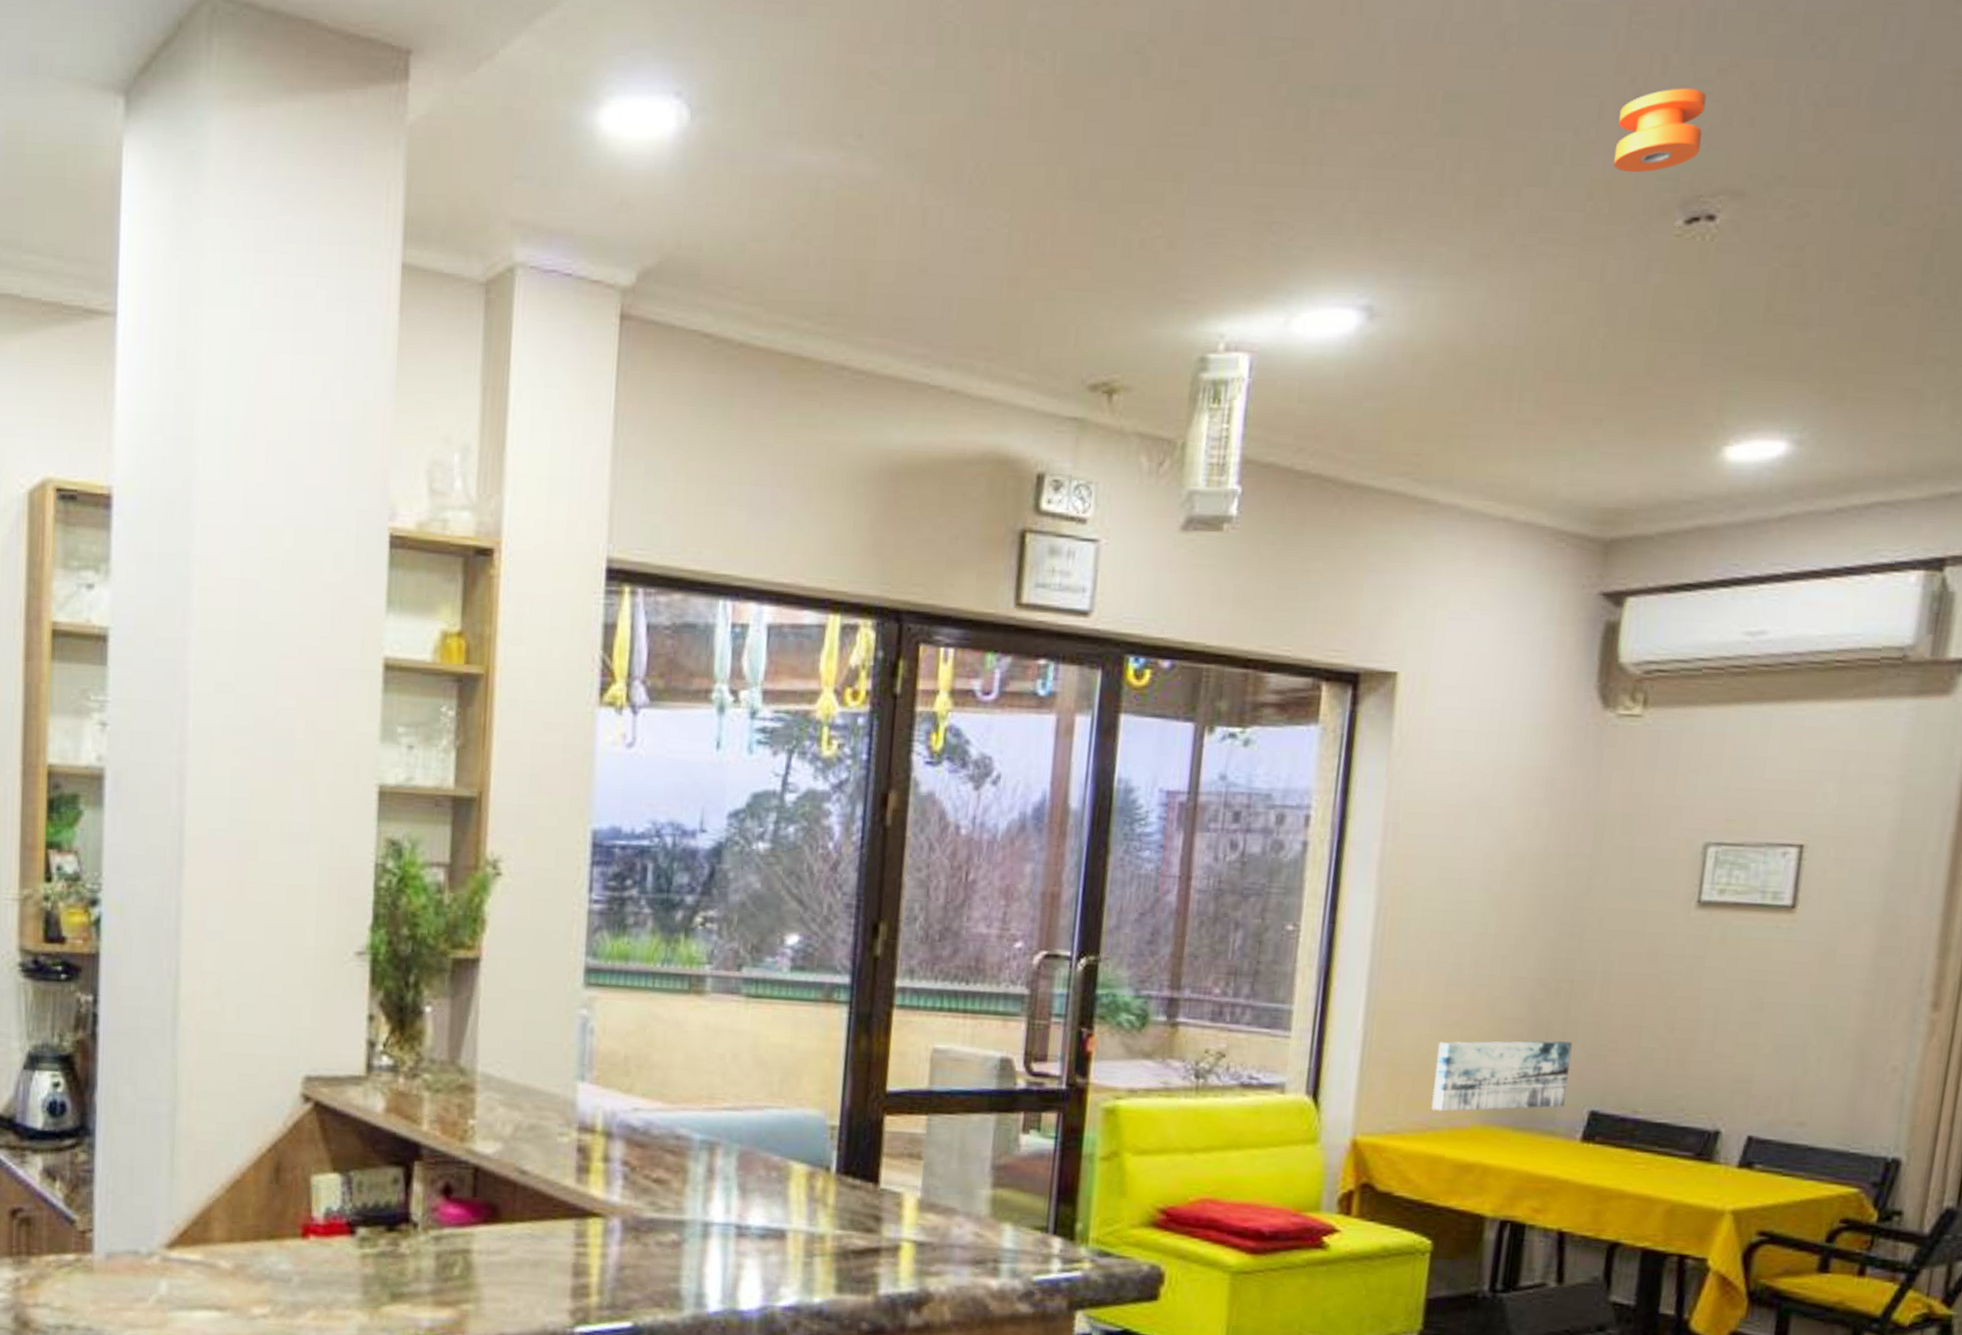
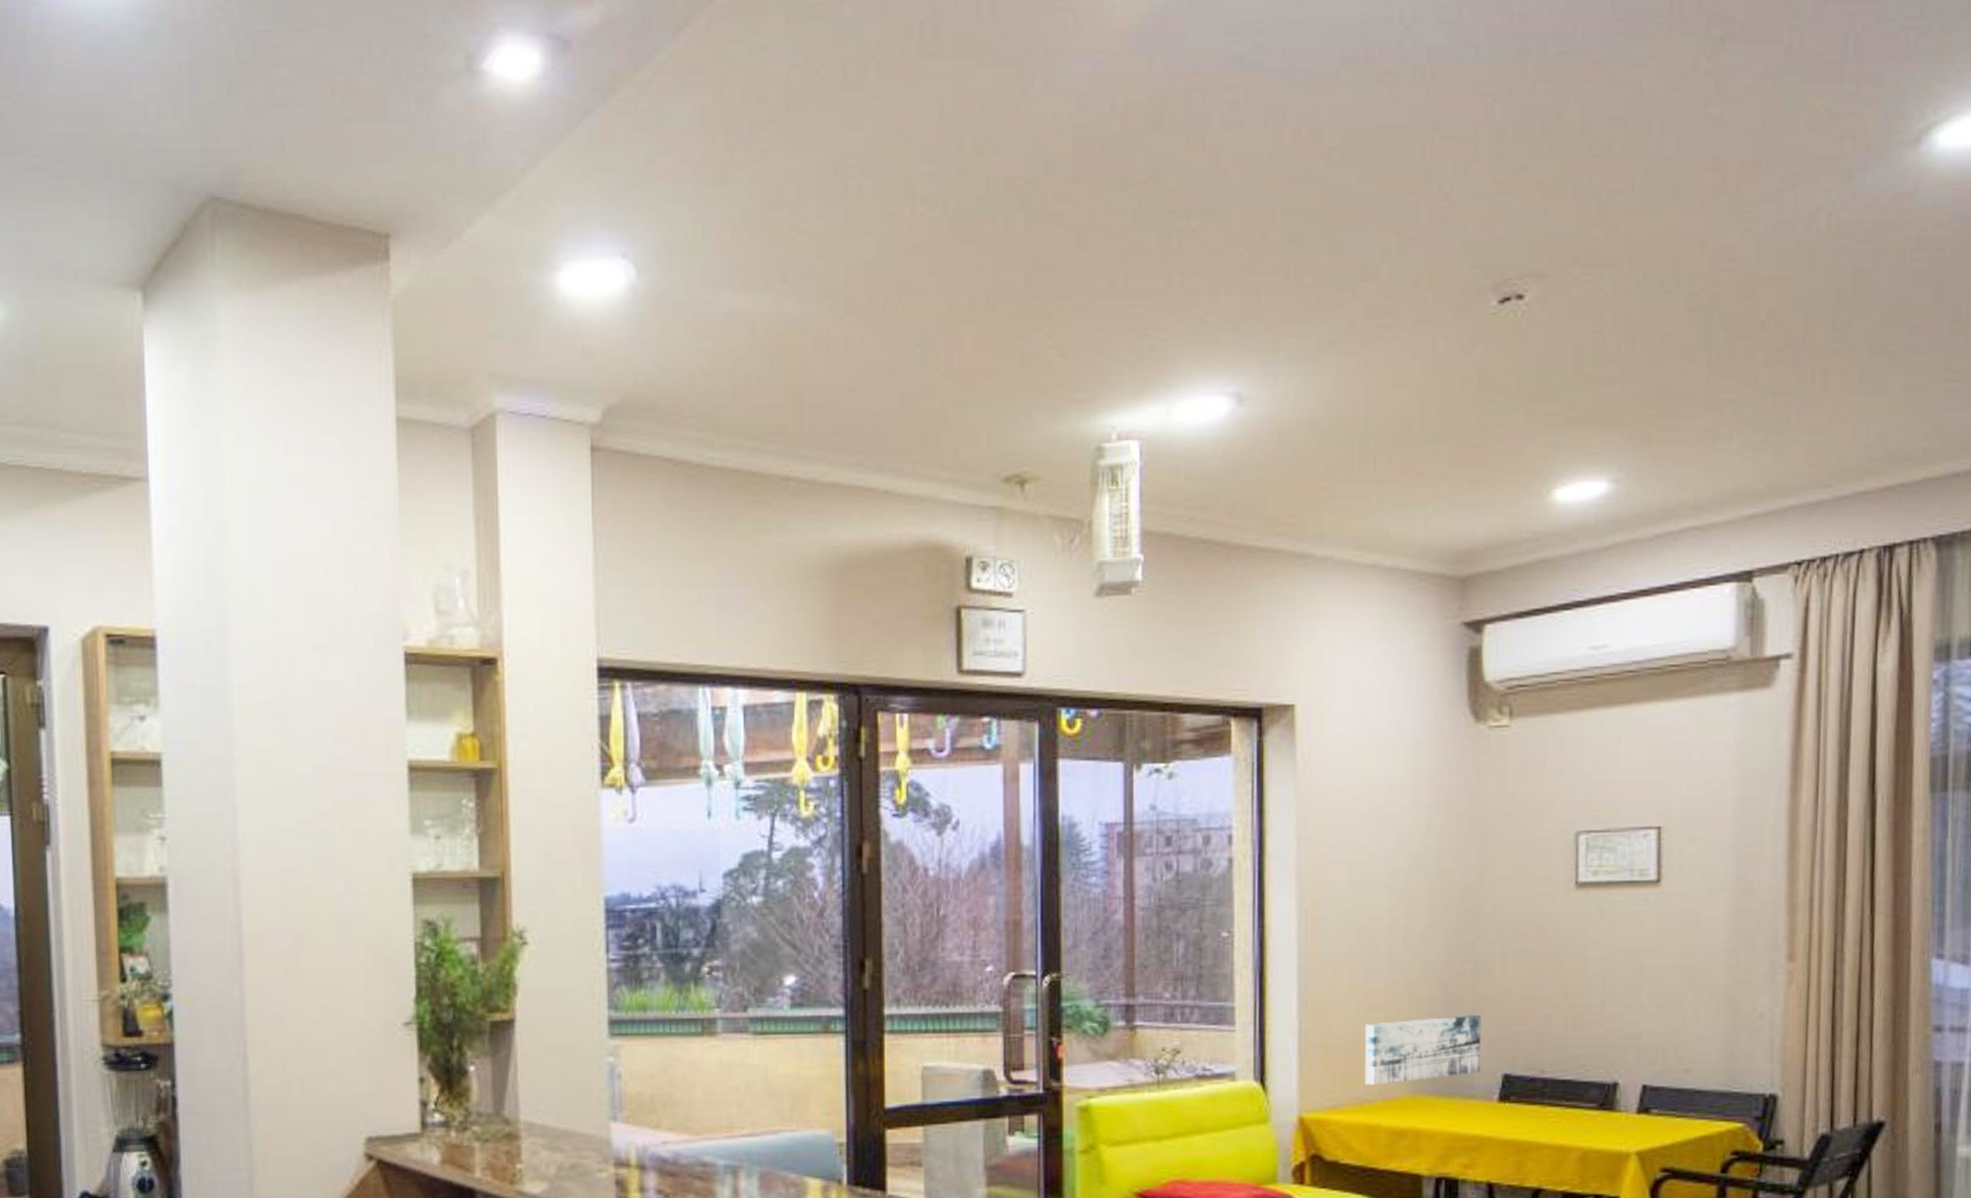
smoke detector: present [1613,88,1706,173] -> none [1432,189,1505,264]

